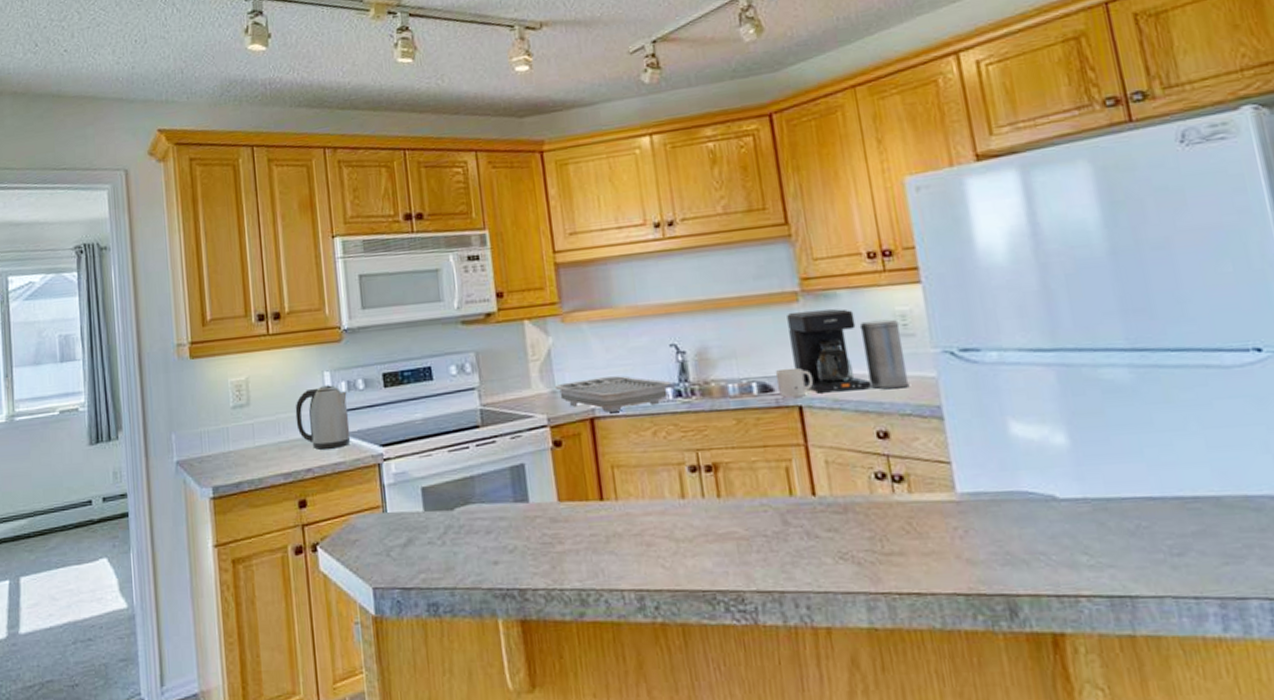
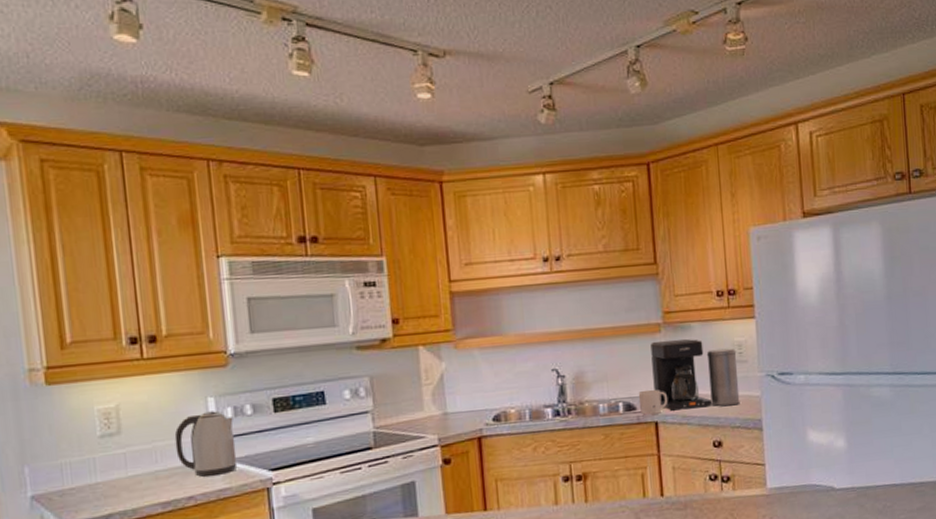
dish rack: present [554,376,671,414] -> none [446,398,551,432]

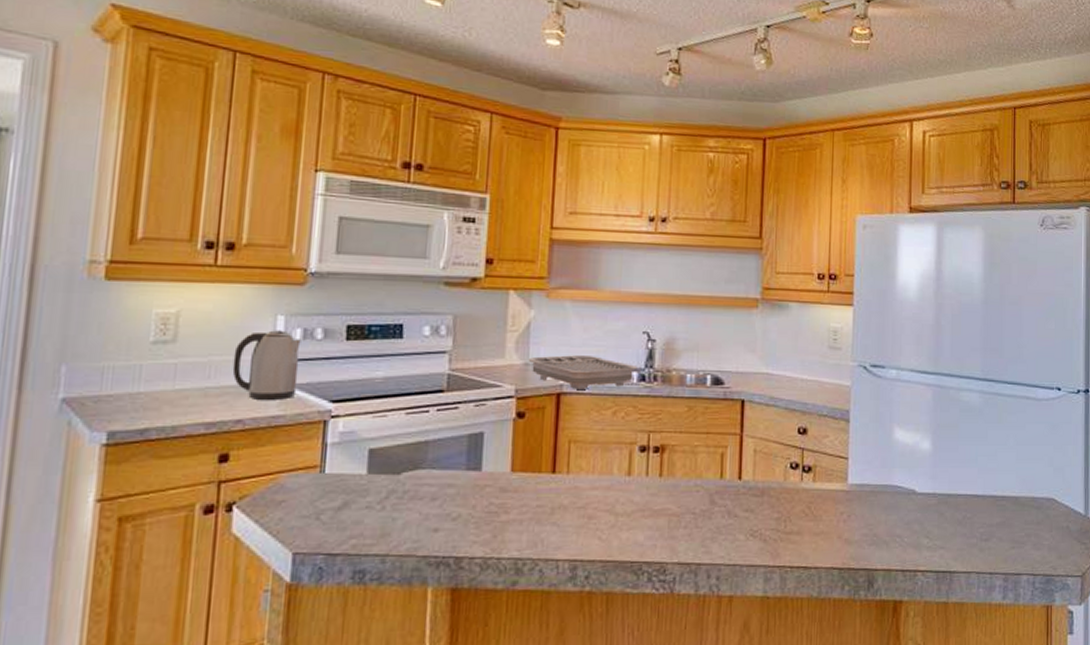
dish rack: none [446,398,551,432] -> present [528,355,638,391]
mug: present [638,389,668,415] -> none [727,365,758,392]
coffee maker: present [650,338,713,411] -> none [744,316,802,391]
canister: present [706,348,740,407] -> none [800,332,831,393]

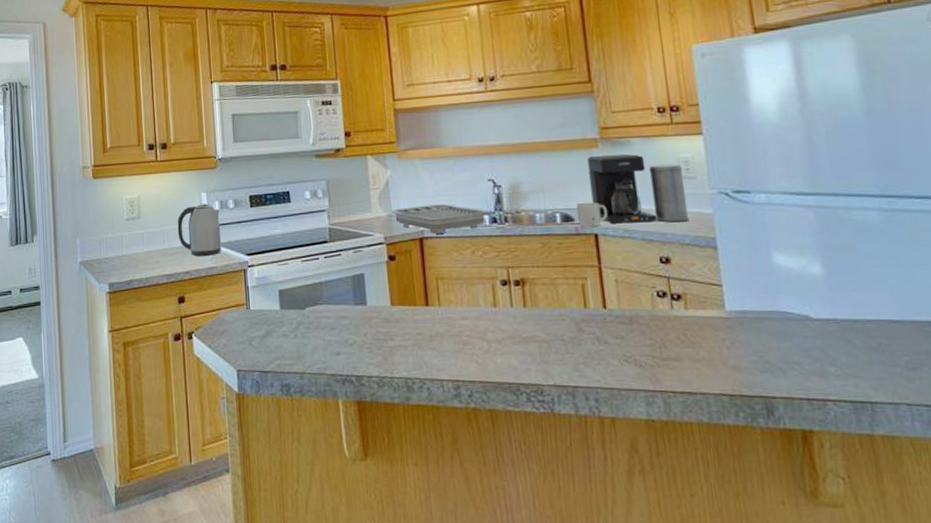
mug: none [727,365,758,392] -> present [575,202,608,227]
coffee maker: none [744,316,802,391] -> present [587,153,658,224]
canister: none [800,332,831,393] -> present [648,164,689,223]

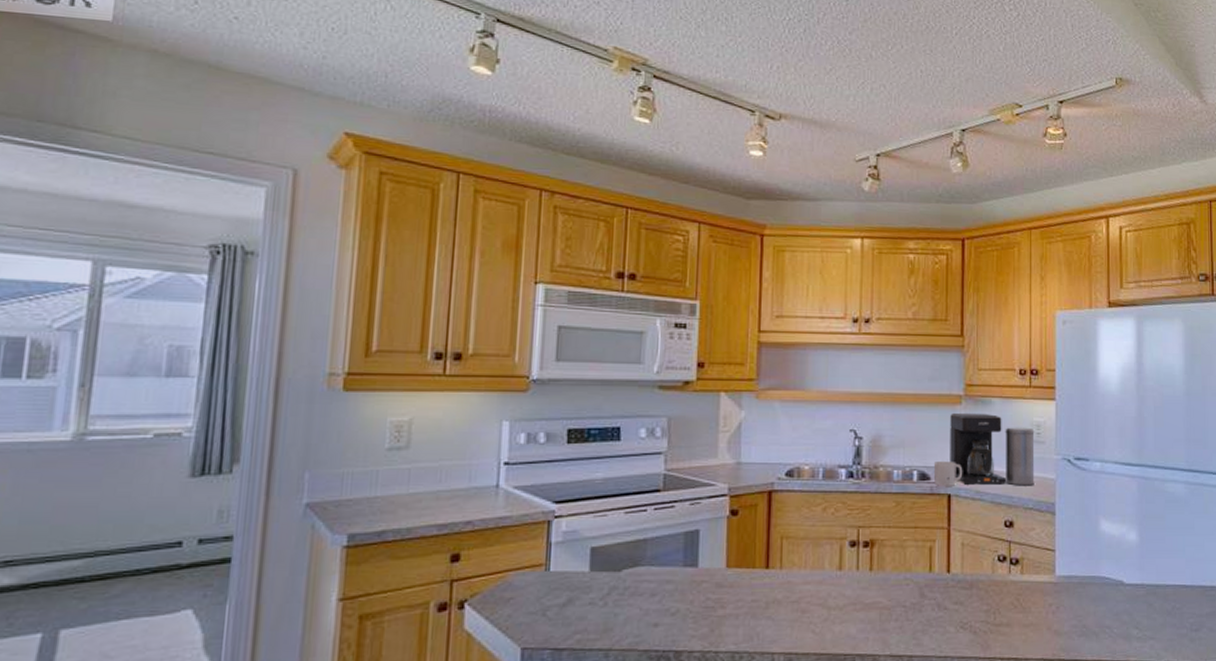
kettle: present [177,204,222,256] -> none [461,435,525,502]
dish rack: present [391,204,488,235] -> none [740,454,846,488]

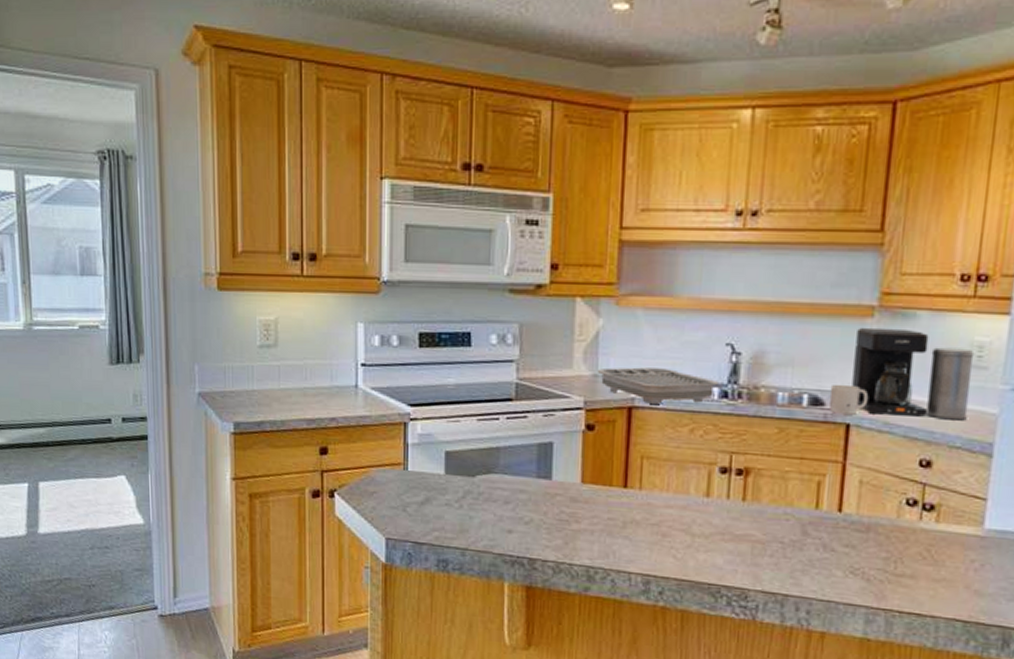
dish rack: none [740,454,846,488] -> present [597,367,719,405]

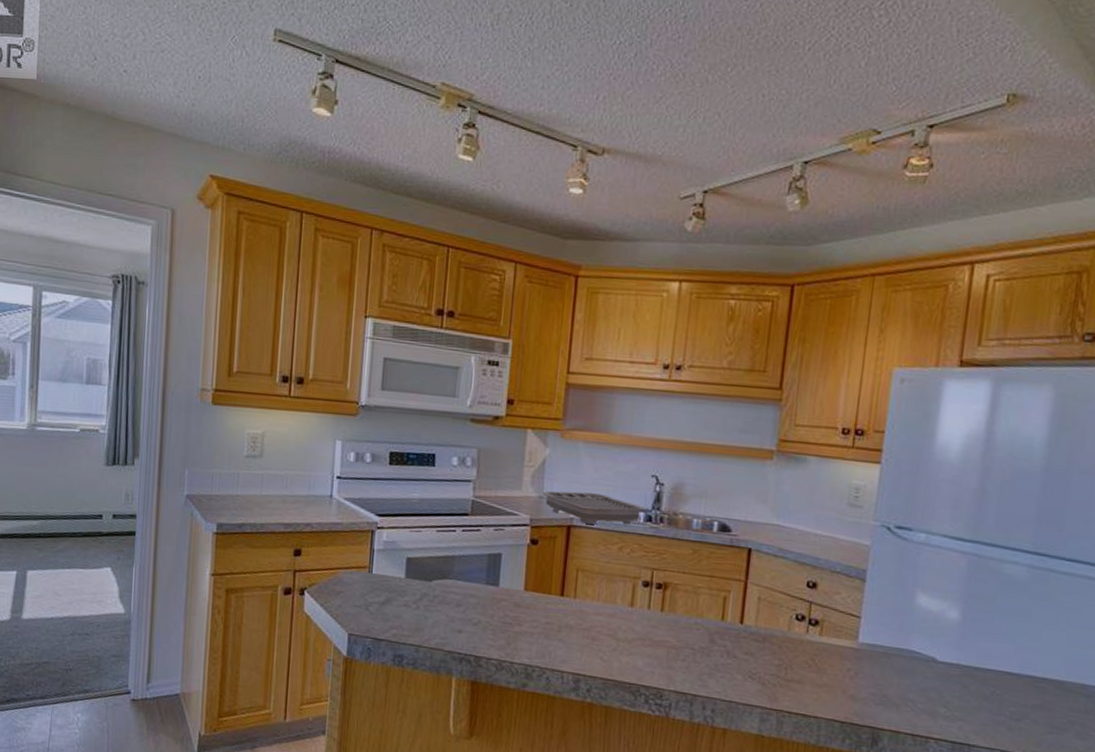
mug: present [829,383,869,415] -> none [735,514,767,541]
coffee maker: present [852,327,929,417] -> none [754,467,817,545]
canister: present [926,347,975,421] -> none [813,487,852,550]

